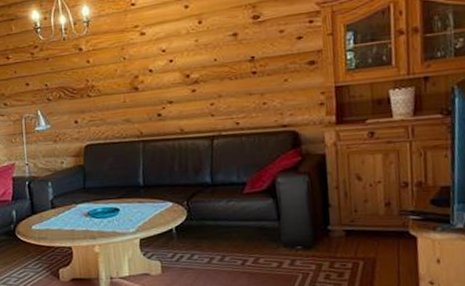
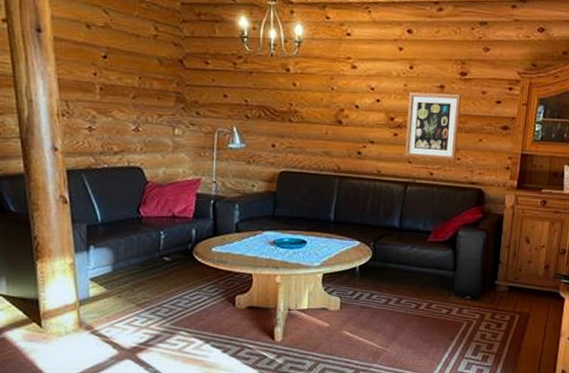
wall art: none [201,37,262,111] -> present [405,91,461,161]

